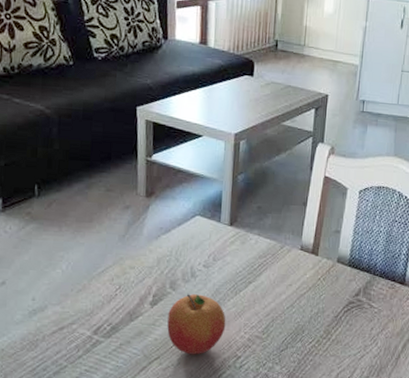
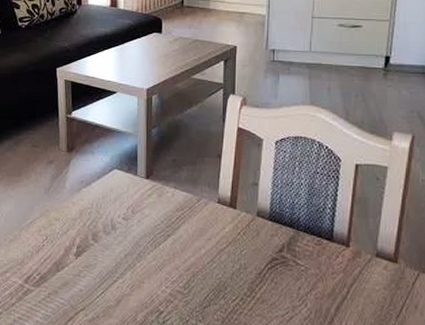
fruit: present [167,294,226,355] -> none [91,246,147,308]

